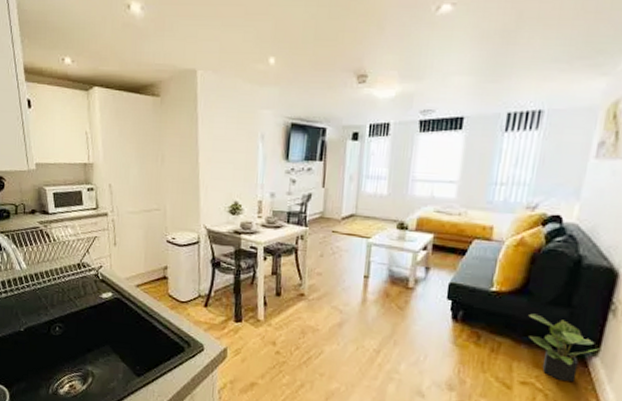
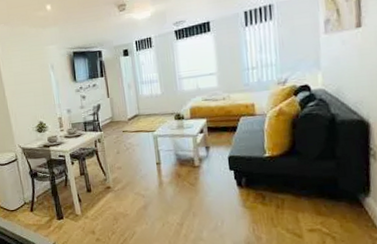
potted plant: present [527,313,600,382] -> none [300,169,370,223]

